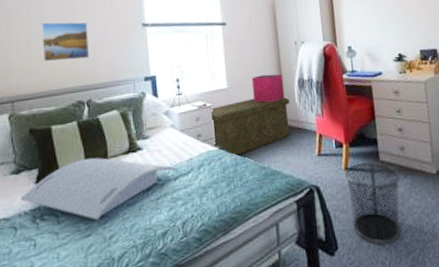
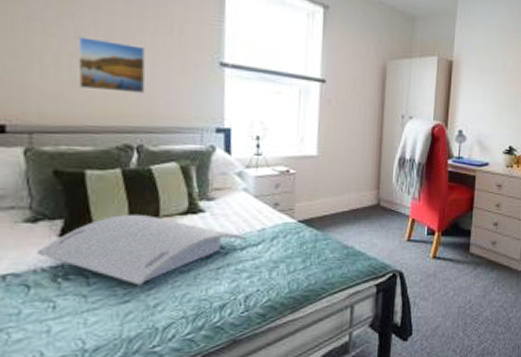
storage bench: present [210,97,290,156] -> none [293,171,386,231]
storage bin: present [252,74,285,103] -> none [345,146,383,179]
waste bin: present [345,162,402,244] -> none [431,253,487,333]

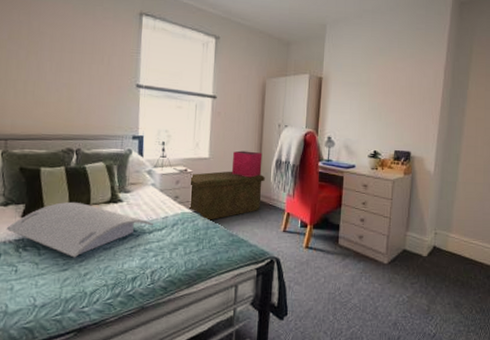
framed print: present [77,36,146,94] -> none [38,69,84,110]
storage bench: none [293,171,386,231] -> present [189,171,265,221]
storage bin: none [345,146,383,179] -> present [231,150,263,178]

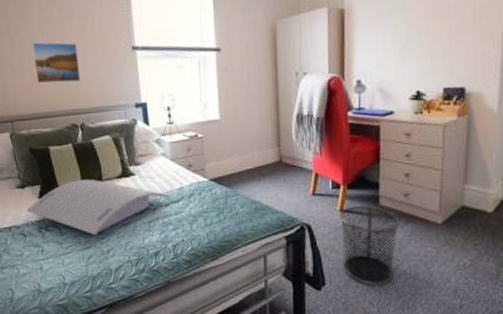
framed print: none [38,69,84,110] -> present [32,42,81,84]
storage bench: present [189,171,265,221] -> none [201,132,286,188]
storage bin: present [231,150,263,178] -> none [246,107,281,138]
waste bin: none [304,244,354,316] -> present [340,206,400,285]

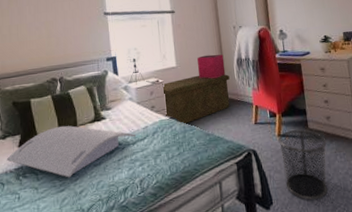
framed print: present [32,42,81,84] -> none [20,11,61,46]
storage bench: none [201,132,286,188] -> present [162,74,230,125]
storage bin: none [246,107,281,138] -> present [197,54,226,79]

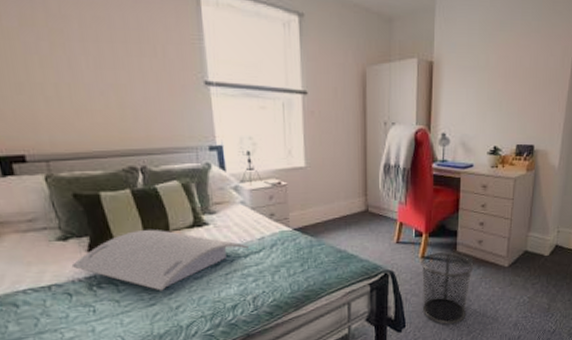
storage bench: present [162,74,230,125] -> none [285,180,372,238]
storage bin: present [197,54,226,79] -> none [333,156,368,187]

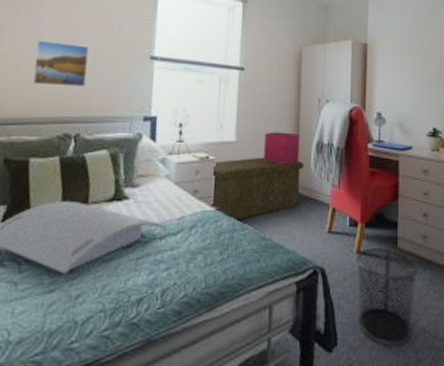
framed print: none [72,66,140,117] -> present [32,40,89,87]
storage bench: none [285,180,372,238] -> present [211,157,304,221]
storage bin: none [333,156,368,187] -> present [262,132,300,165]

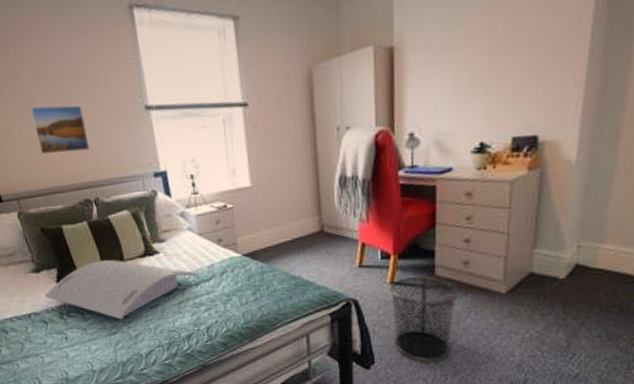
storage bench: present [211,157,304,221] -> none [231,199,327,264]
storage bin: present [262,132,300,165] -> none [281,169,322,205]

